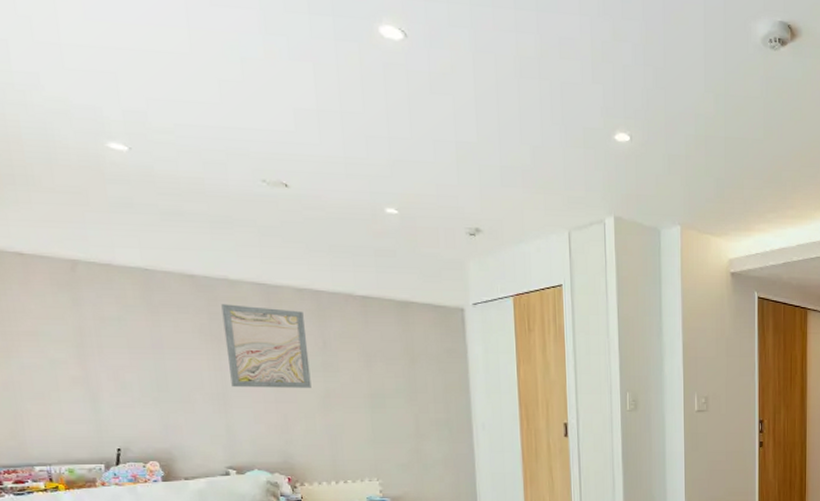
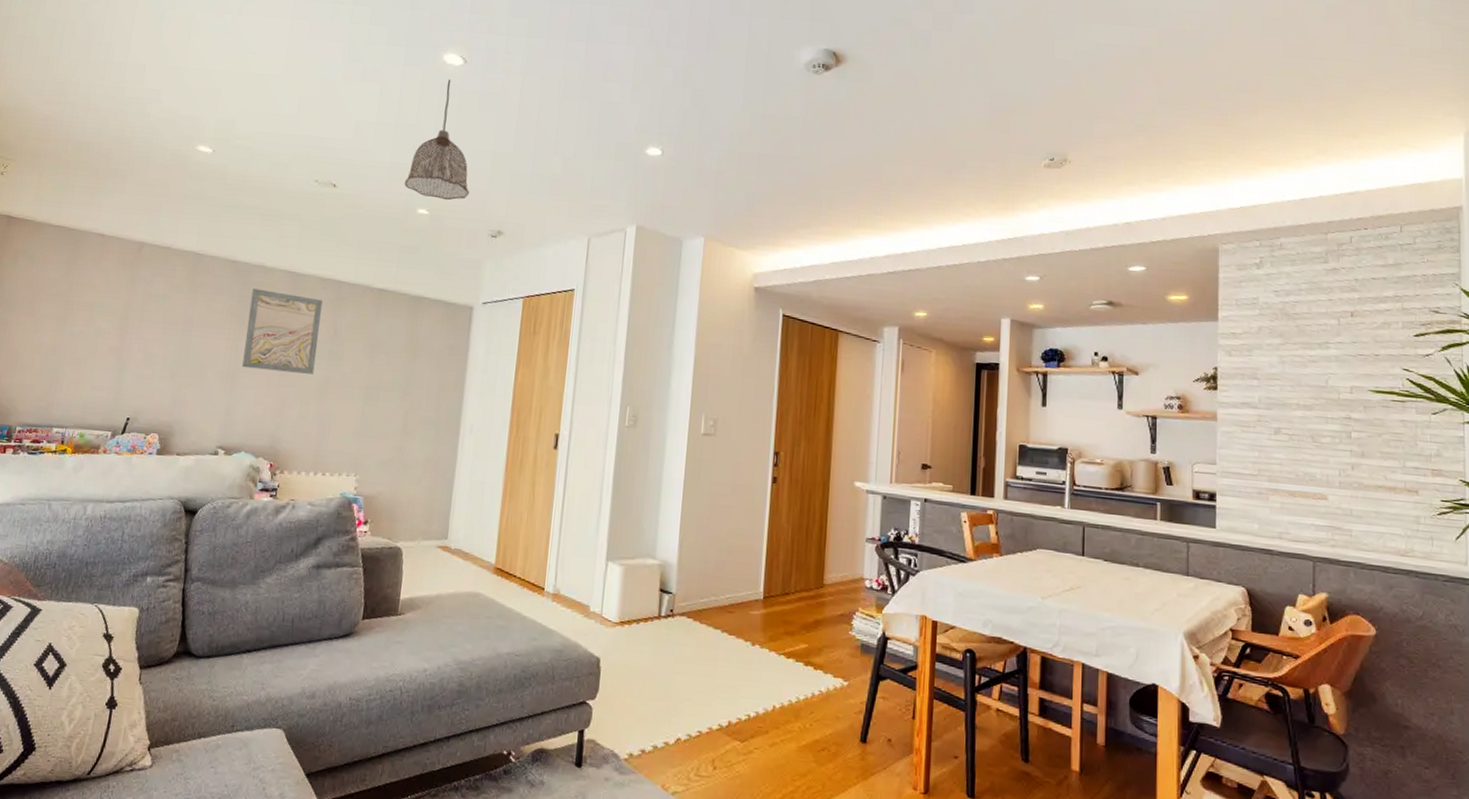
pendant lamp: none [364,57,439,198] -> present [404,79,470,201]

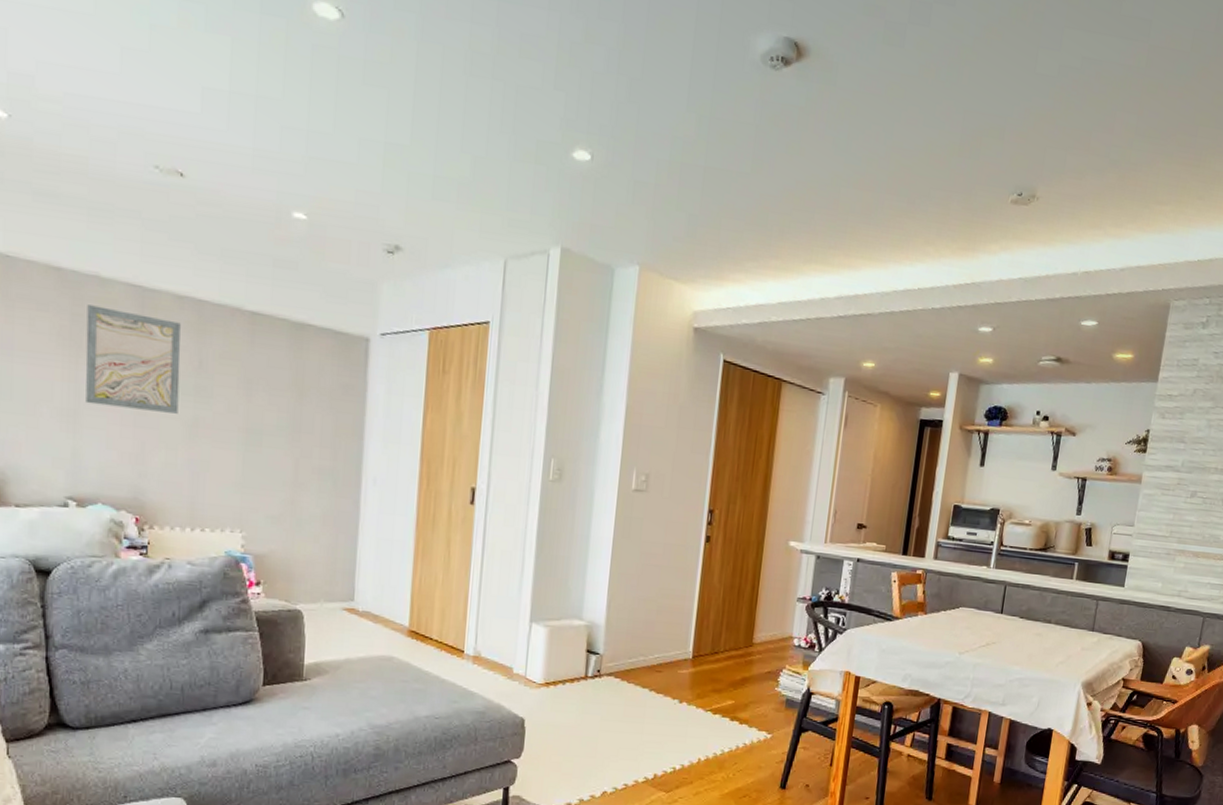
pendant lamp: present [404,79,470,201] -> none [272,38,358,203]

